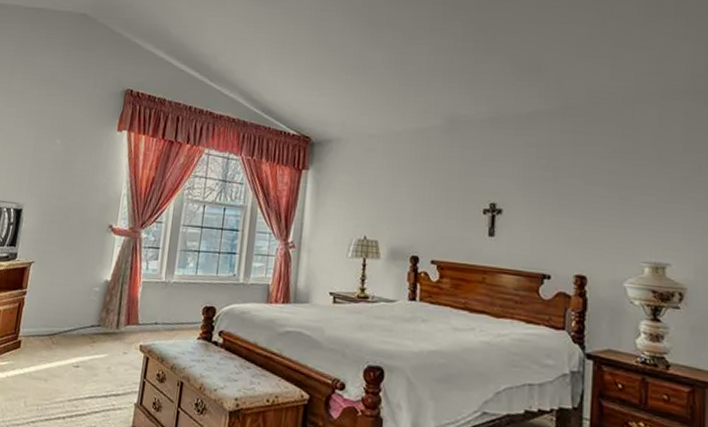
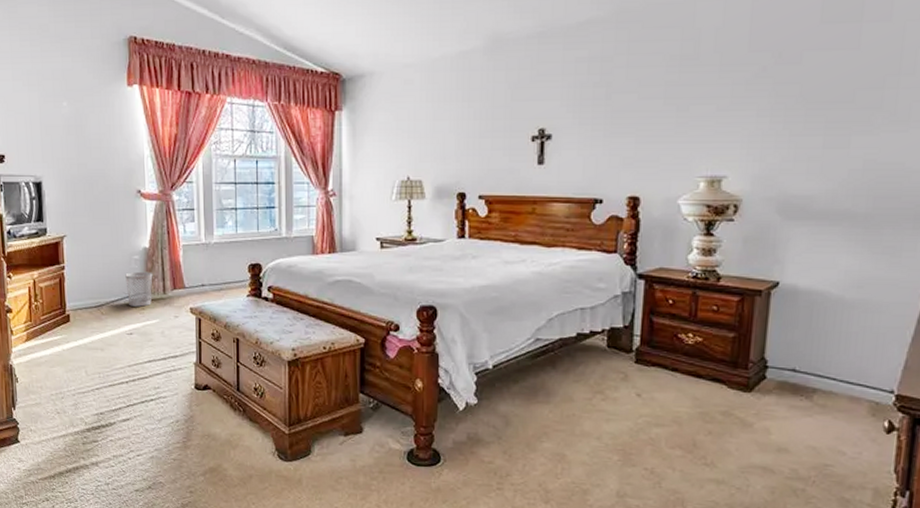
wastebasket: none [81,303,110,340] -> present [125,271,153,307]

